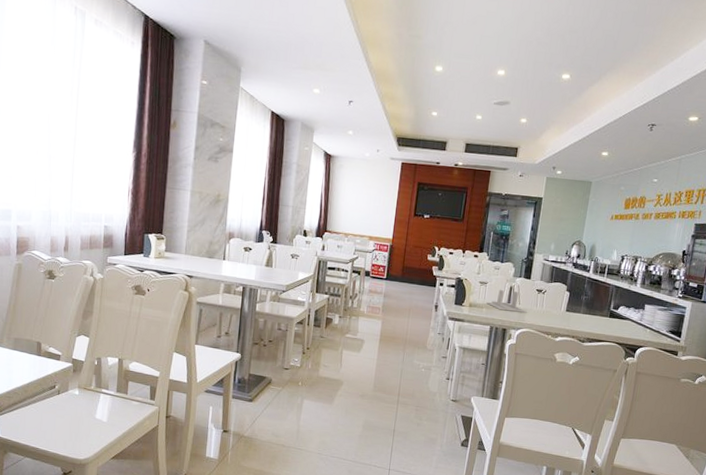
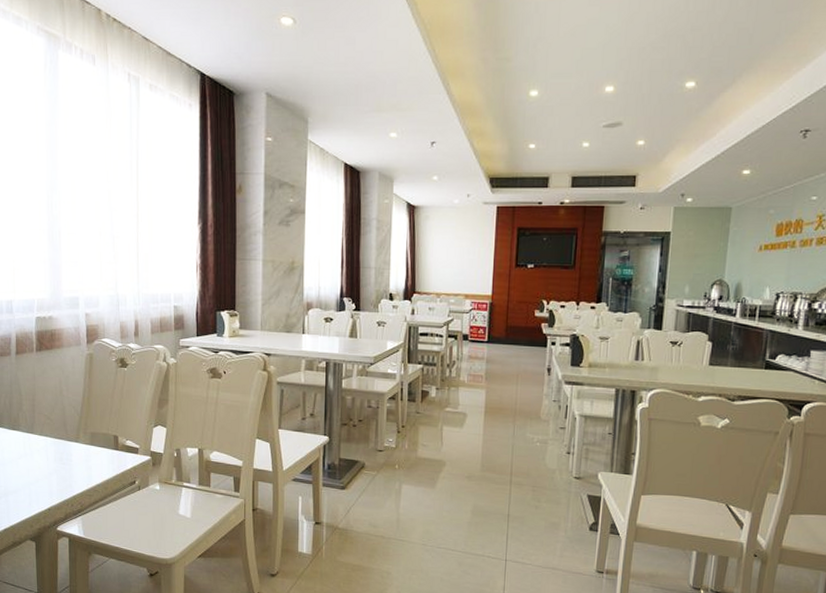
napkin holder: present [487,289,527,313] -> none [610,344,660,370]

